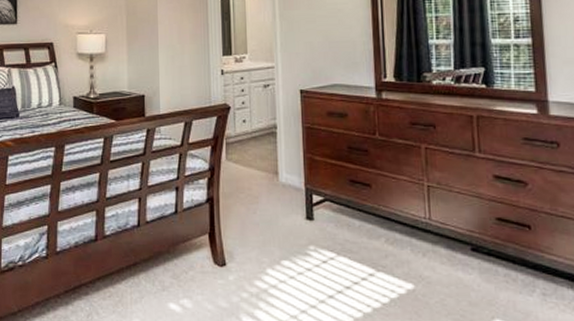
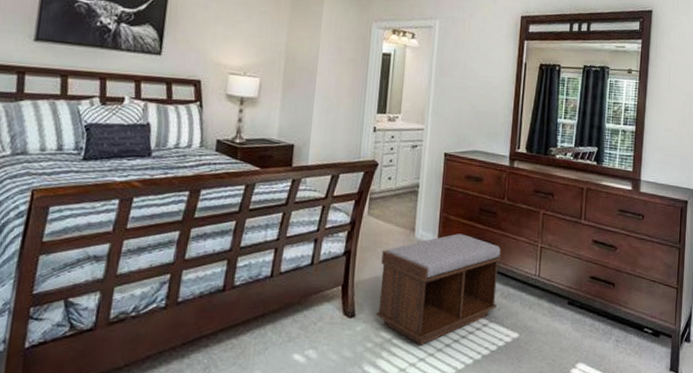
bench: none [246,175,384,296] -> present [377,233,502,345]

